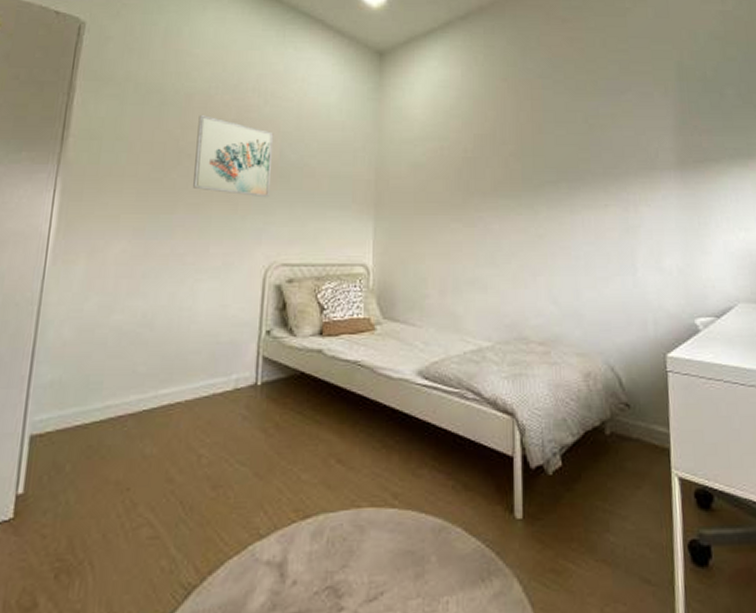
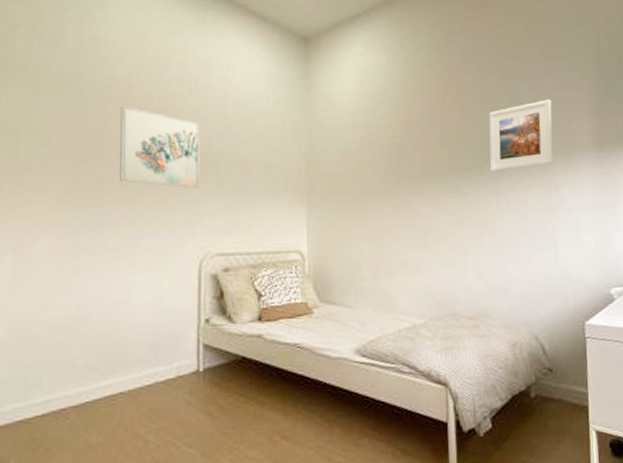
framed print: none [564,116,632,189] -> present [489,100,553,172]

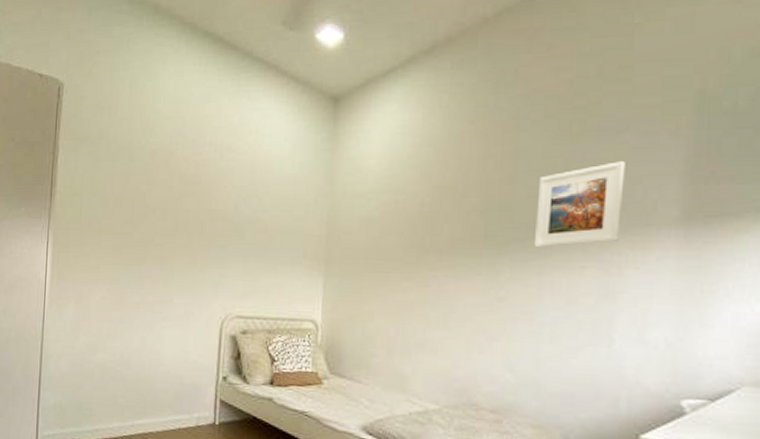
wall art: present [120,106,201,189] -> none [158,171,230,252]

